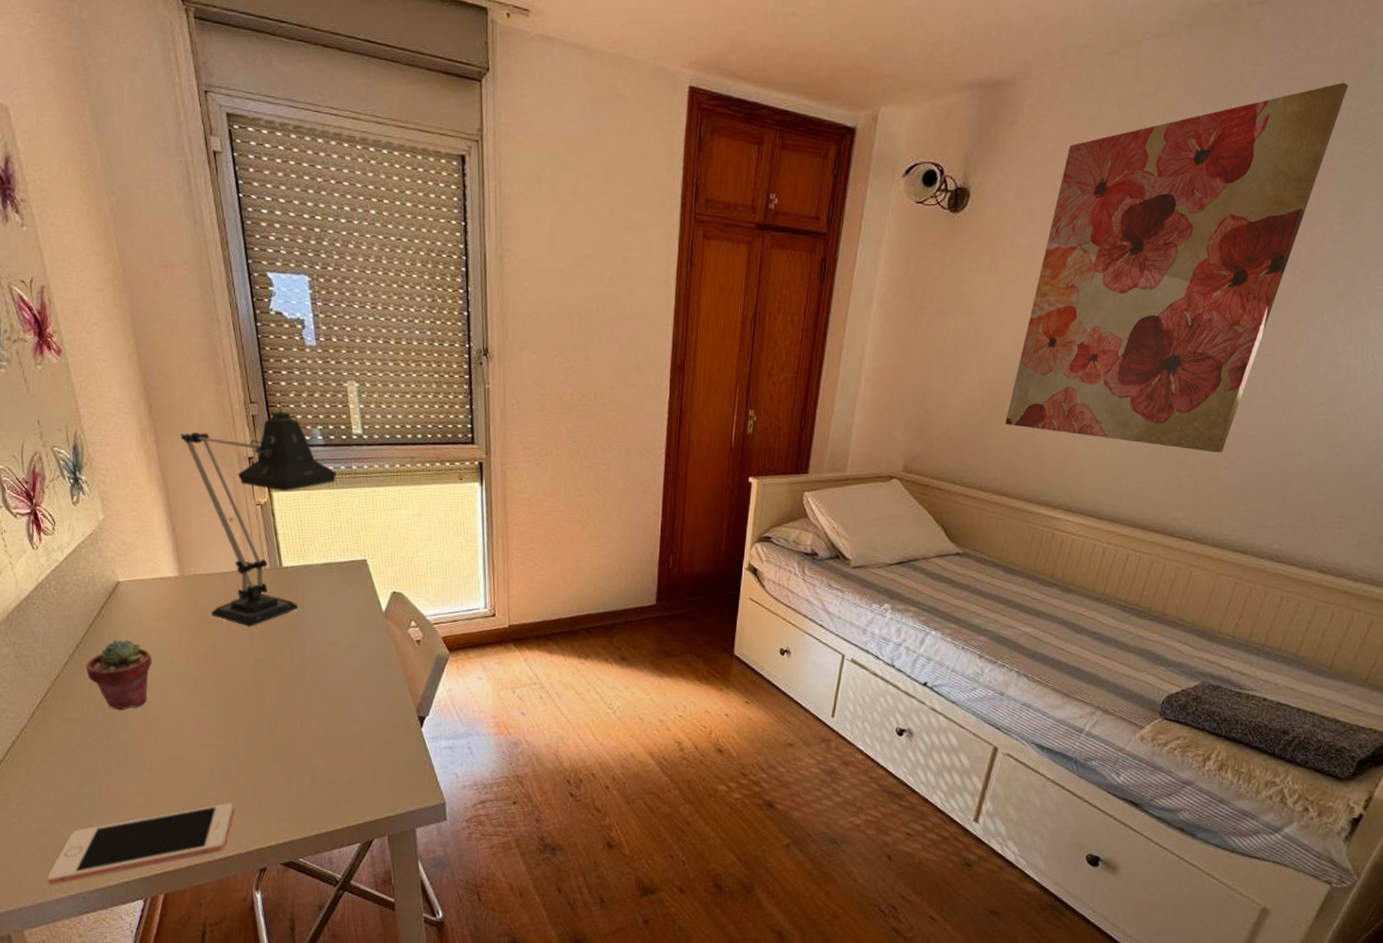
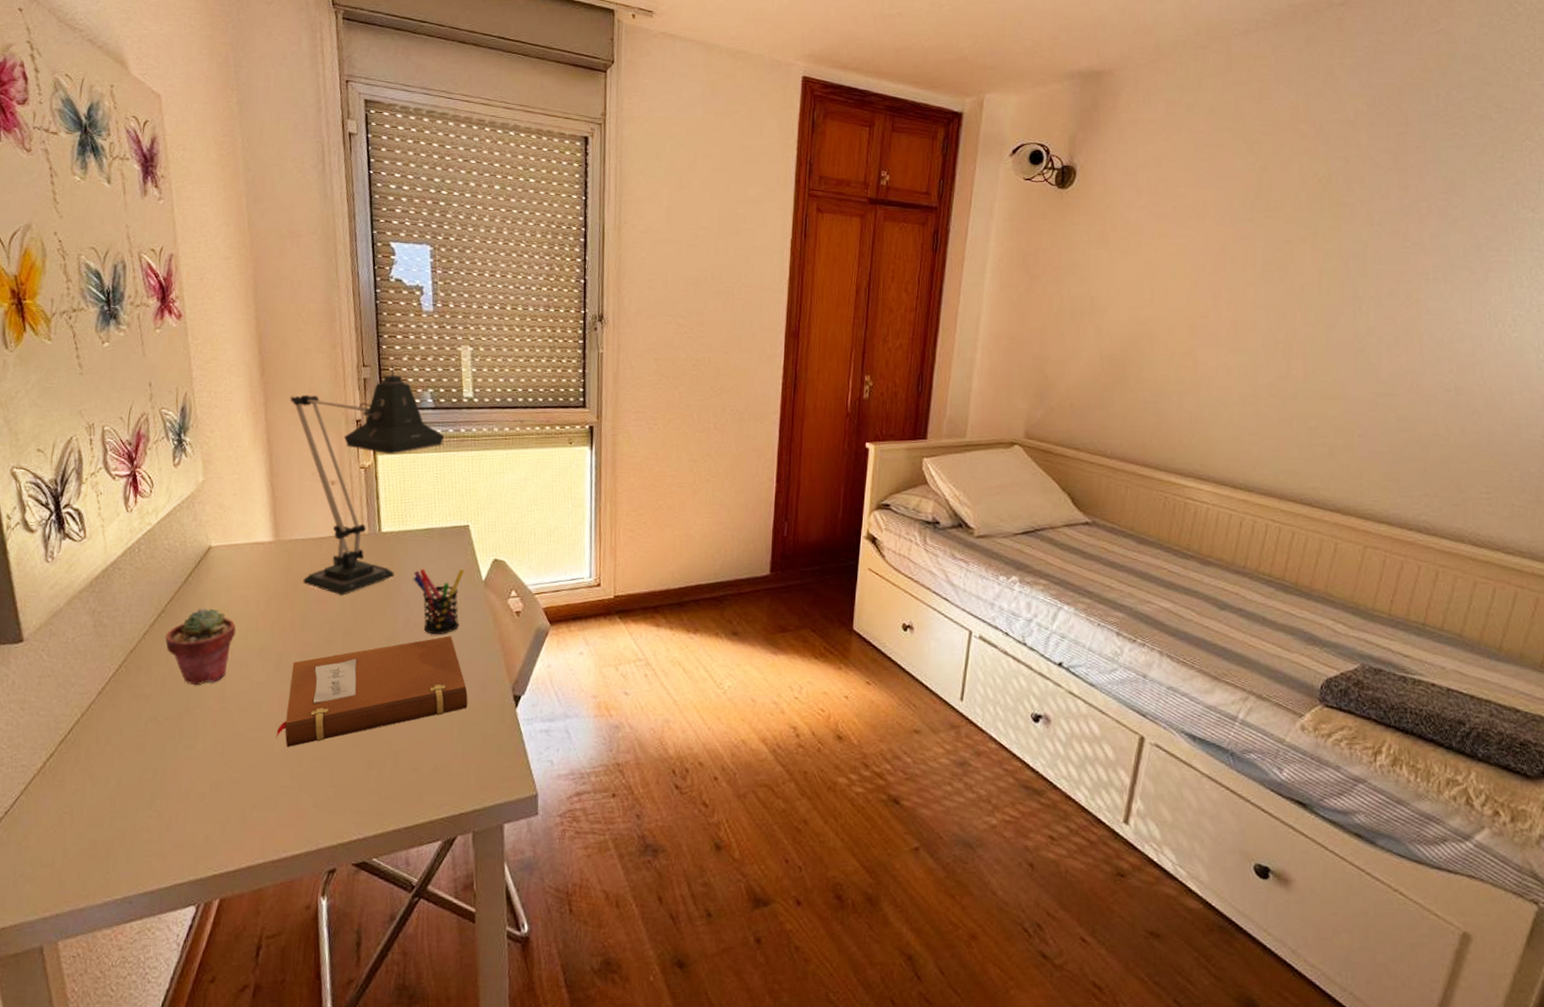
cell phone: present [47,803,233,885] -> none [92,792,306,887]
notebook: none [200,663,376,764] -> present [275,636,468,747]
pen holder: none [316,601,365,663] -> present [413,568,465,635]
wall art: present [1005,82,1349,453] -> none [1127,72,1435,421]

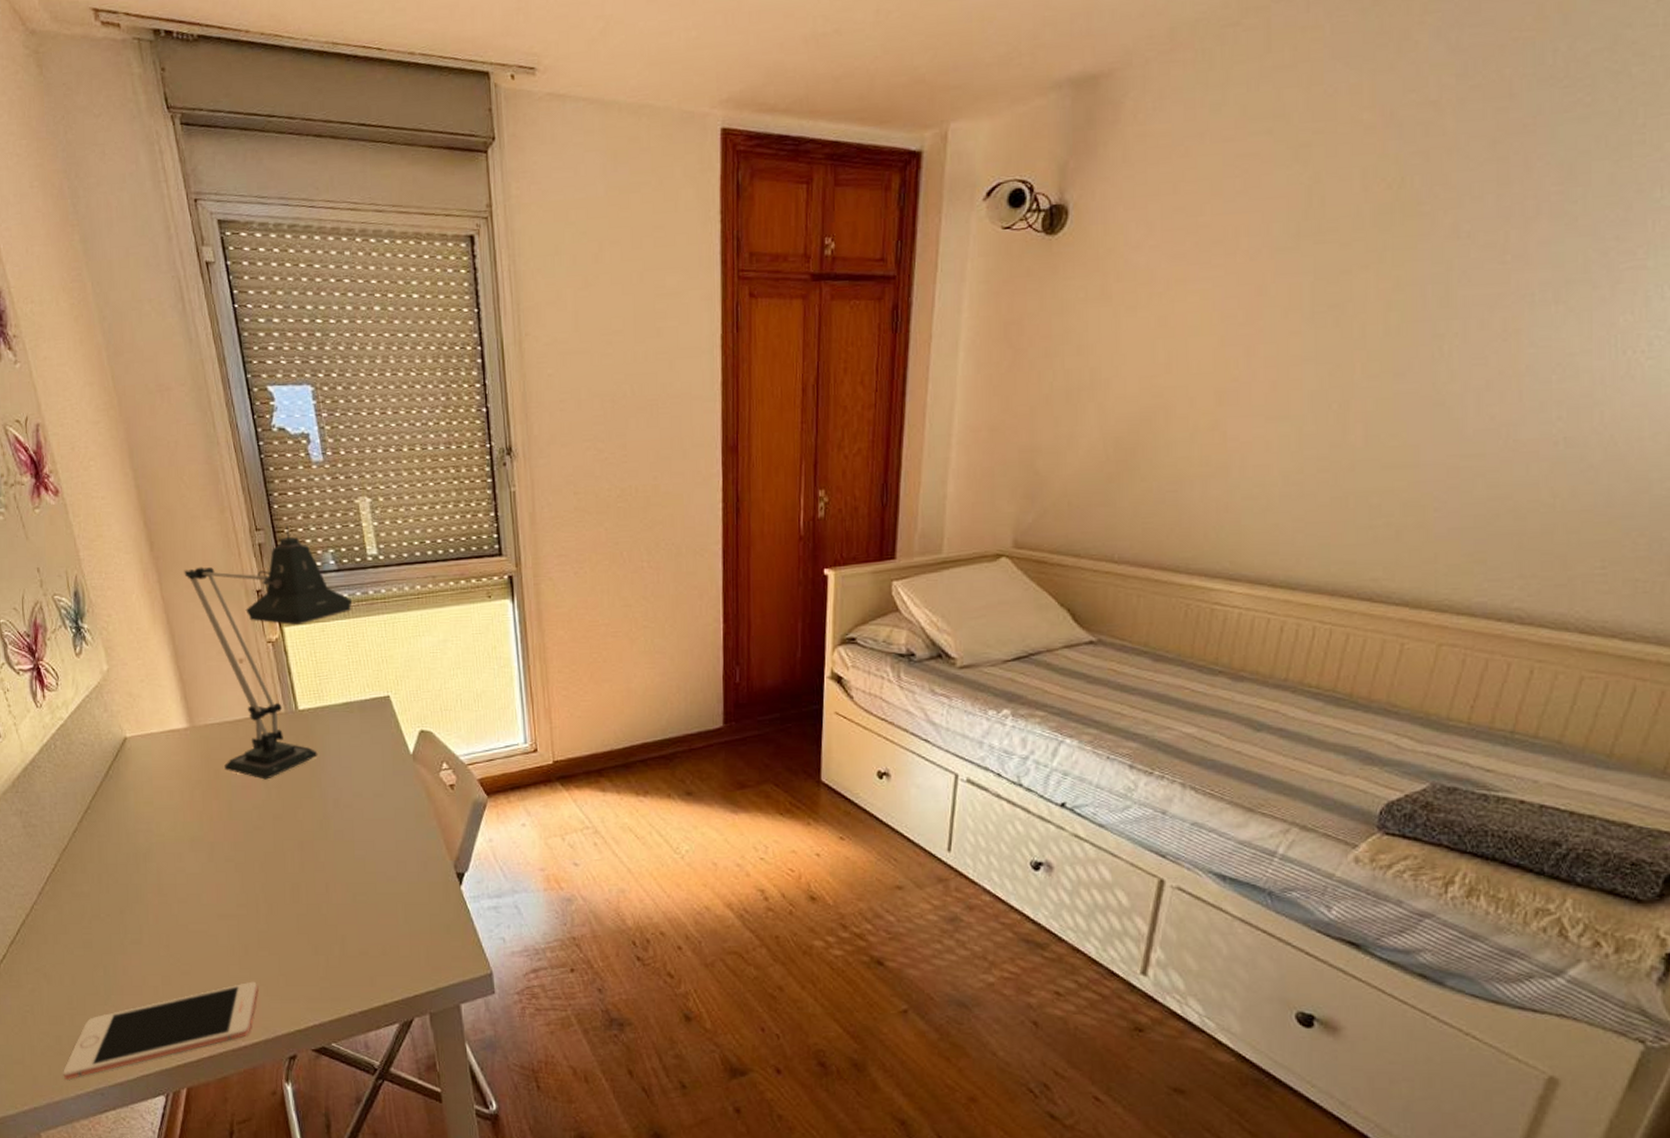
cell phone: none [92,792,306,887] -> present [63,981,257,1081]
potted succulent: present [165,608,236,686] -> none [94,801,164,881]
notebook: present [275,636,468,747] -> none [219,815,410,937]
pen holder: present [413,568,465,635] -> none [337,743,391,815]

